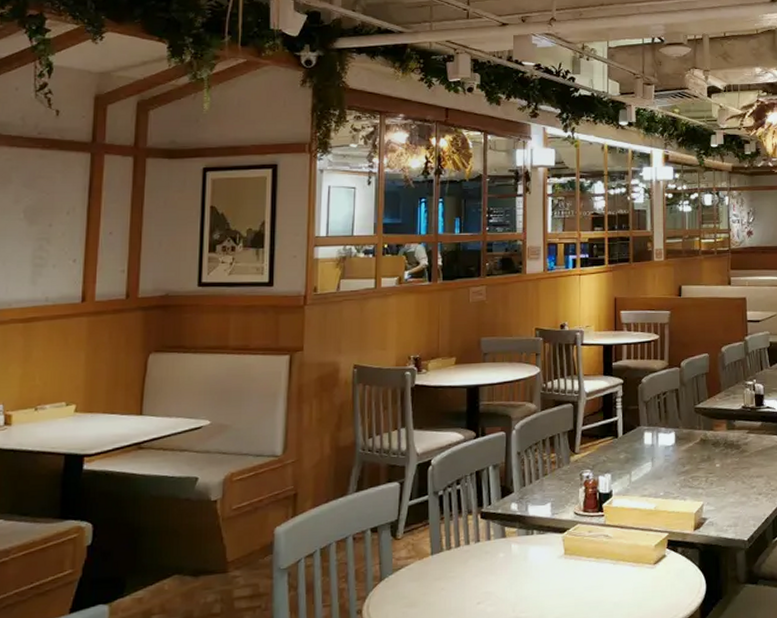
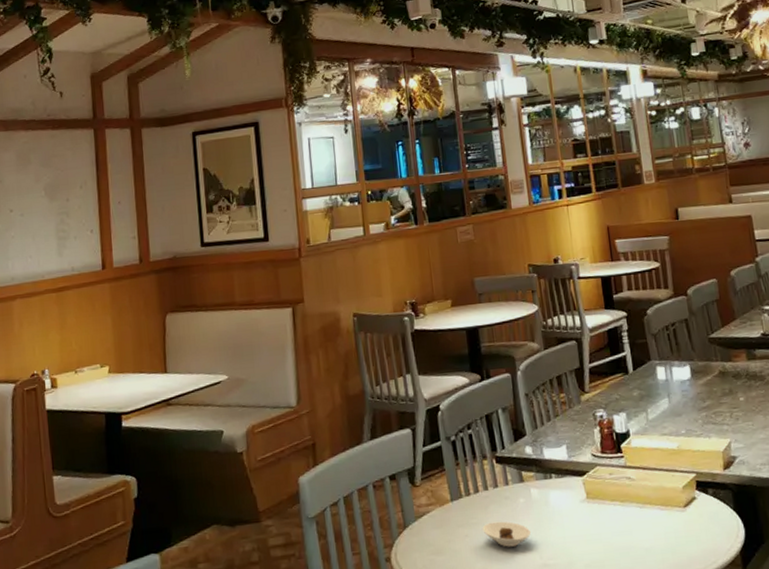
saucer: none [459,575,507,600] -> present [482,521,532,547]

